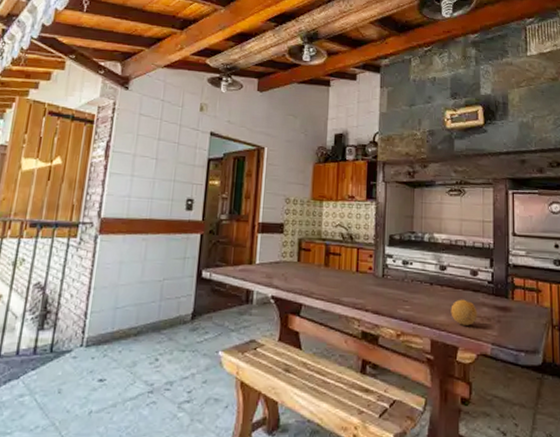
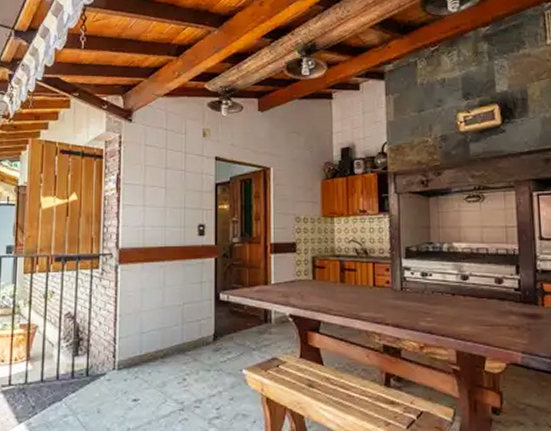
fruit: present [450,299,477,326] -> none [475,308,505,335]

